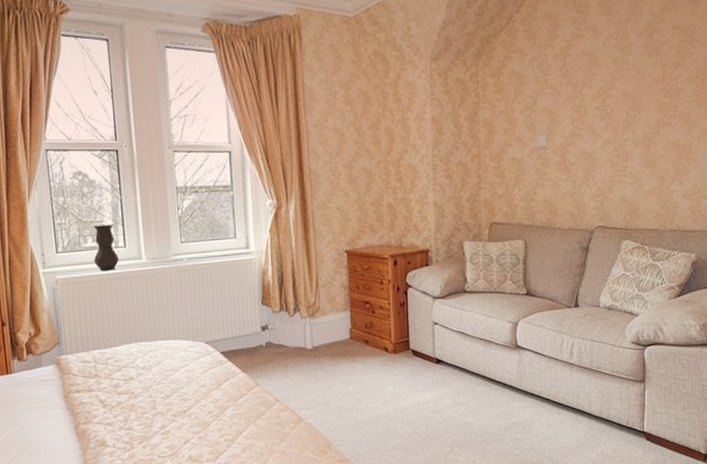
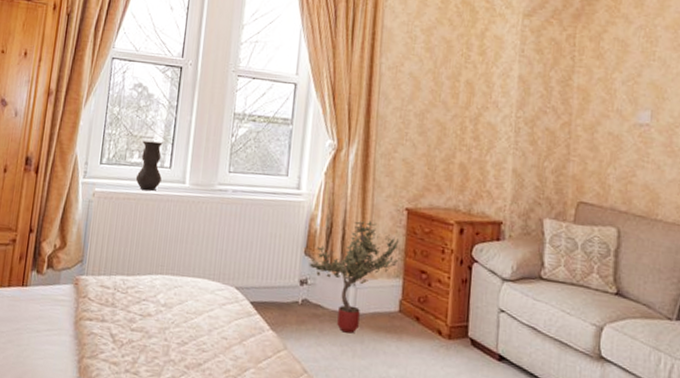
potted tree: none [267,266,344,364] -> present [309,220,400,334]

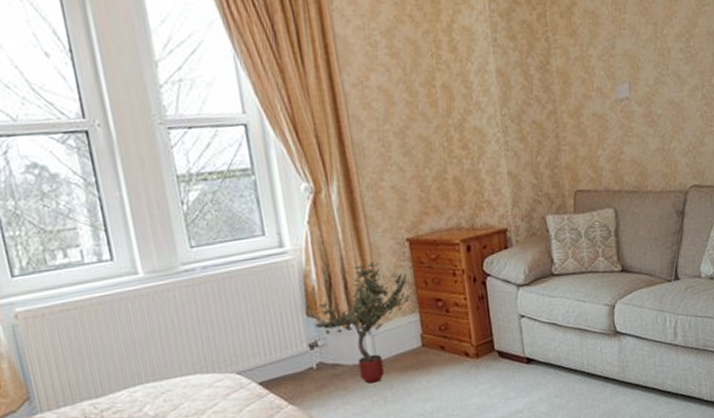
vase: present [135,140,164,191] -> none [62,231,105,295]

